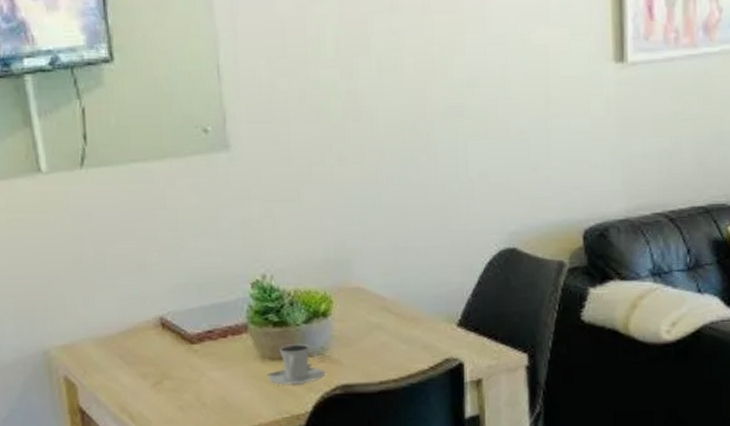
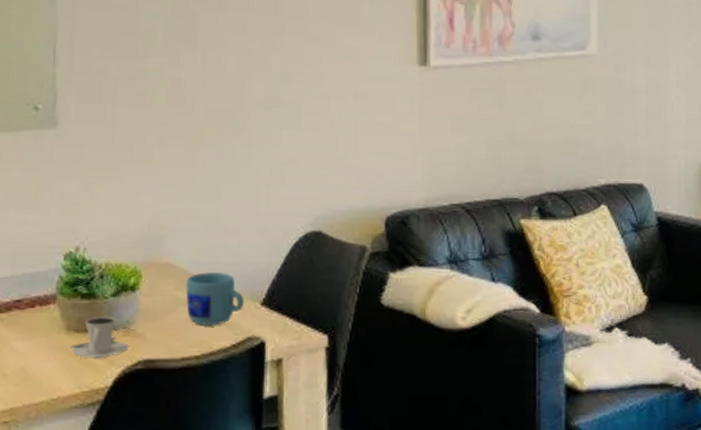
mug: none [377,294,439,350] -> present [185,271,244,327]

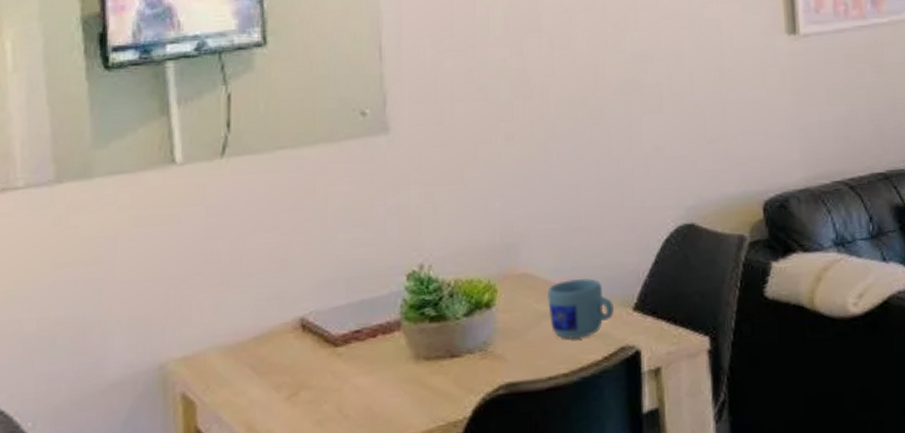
cappuccino: present [70,317,129,358] -> none [421,339,488,388]

